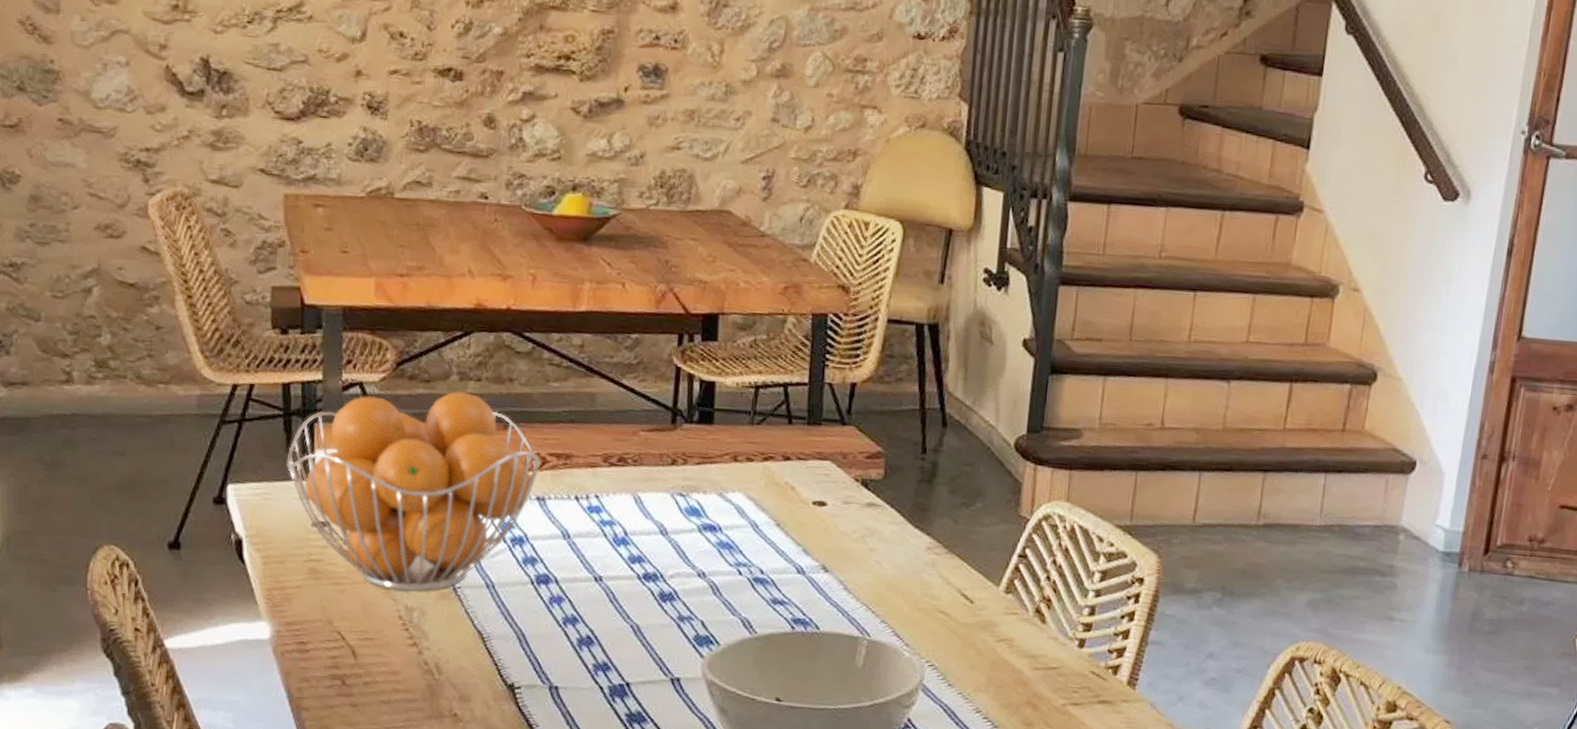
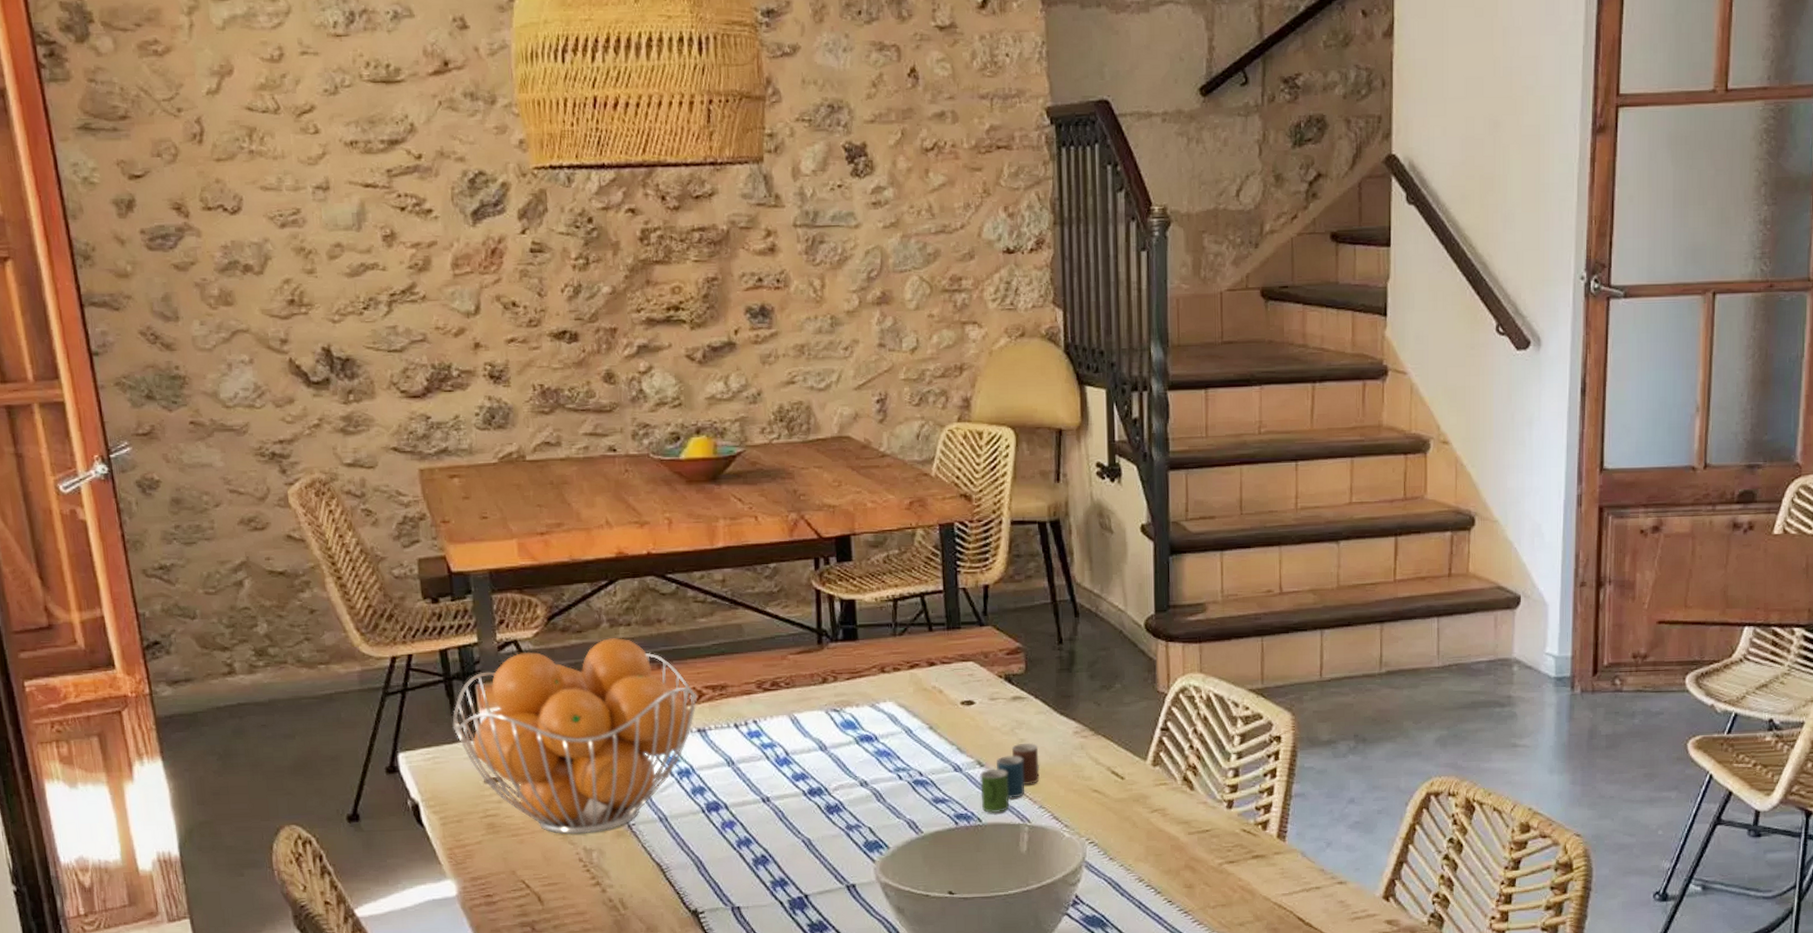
cup: none [821,552,888,623] -> present [979,742,1040,814]

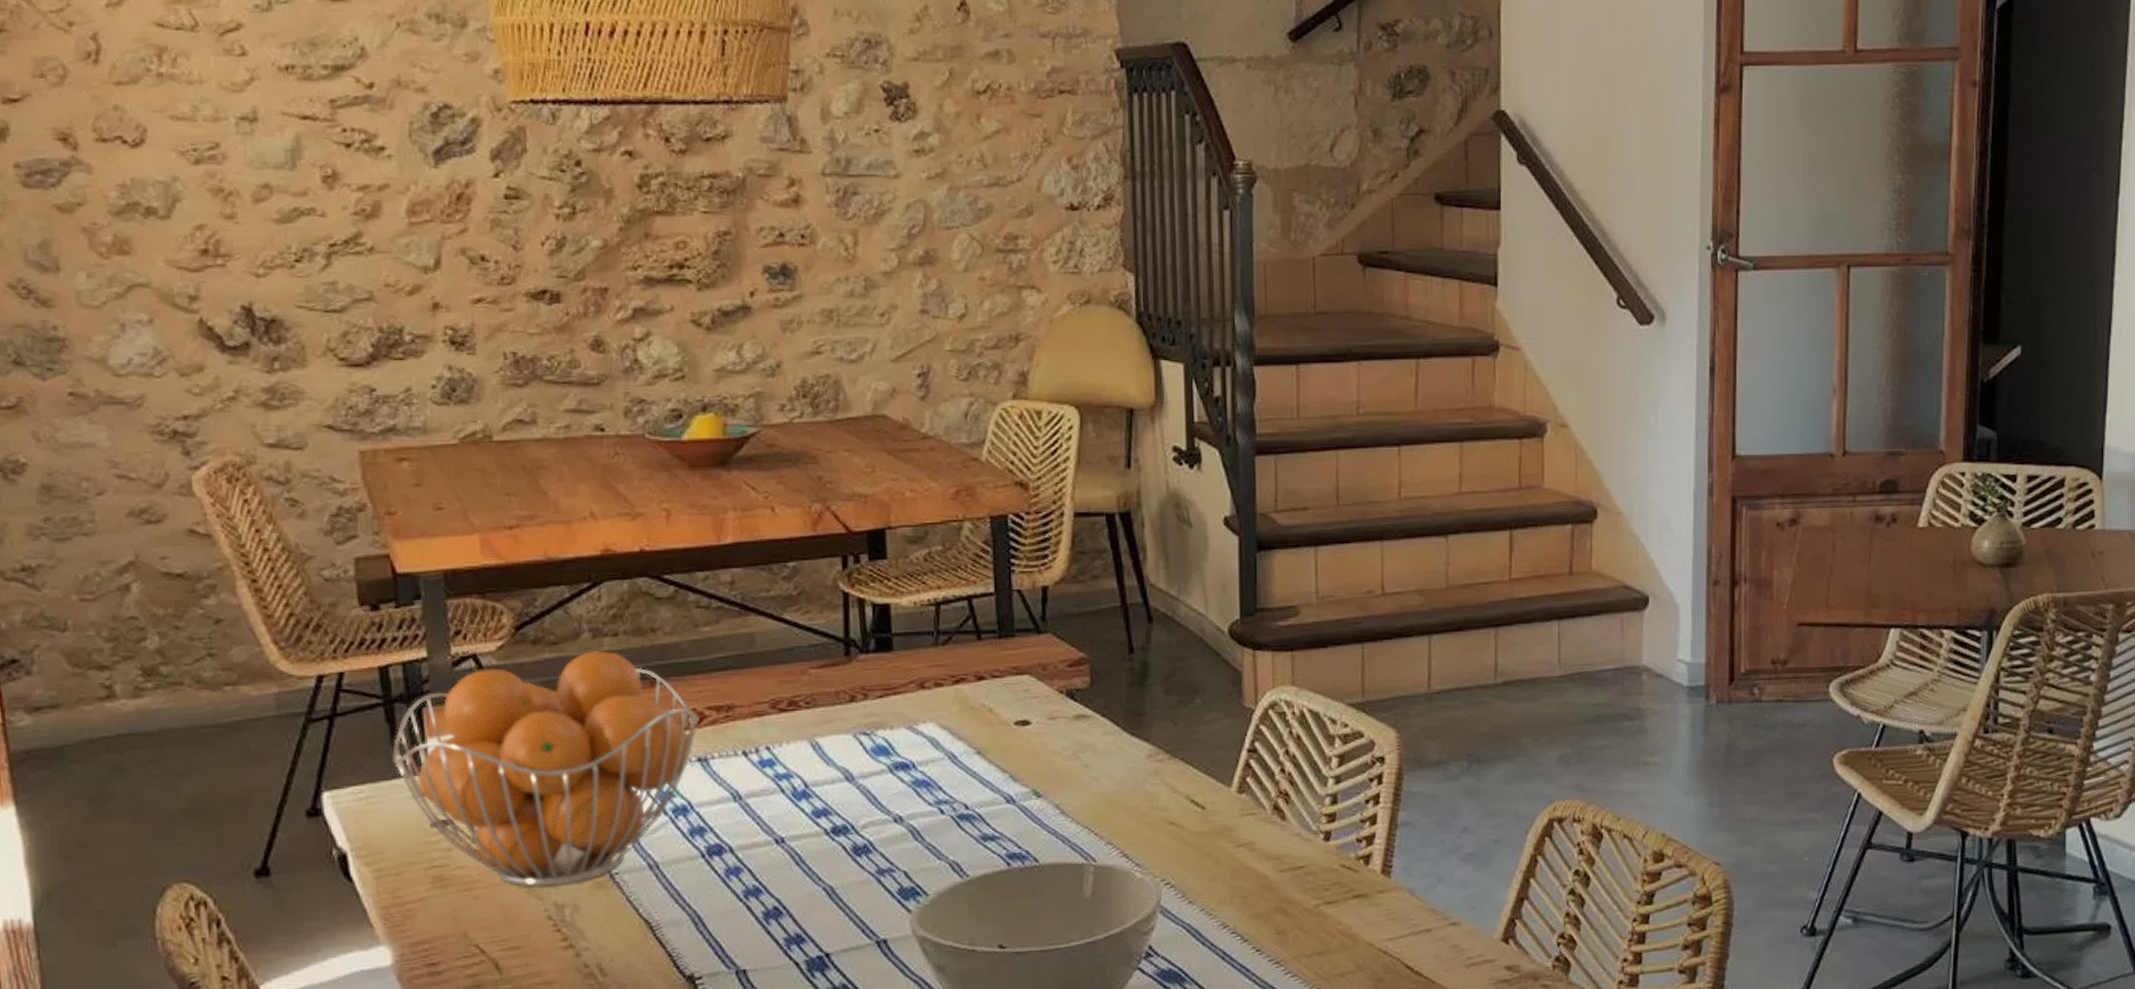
cup: present [979,742,1040,814] -> none [1035,768,1108,852]

